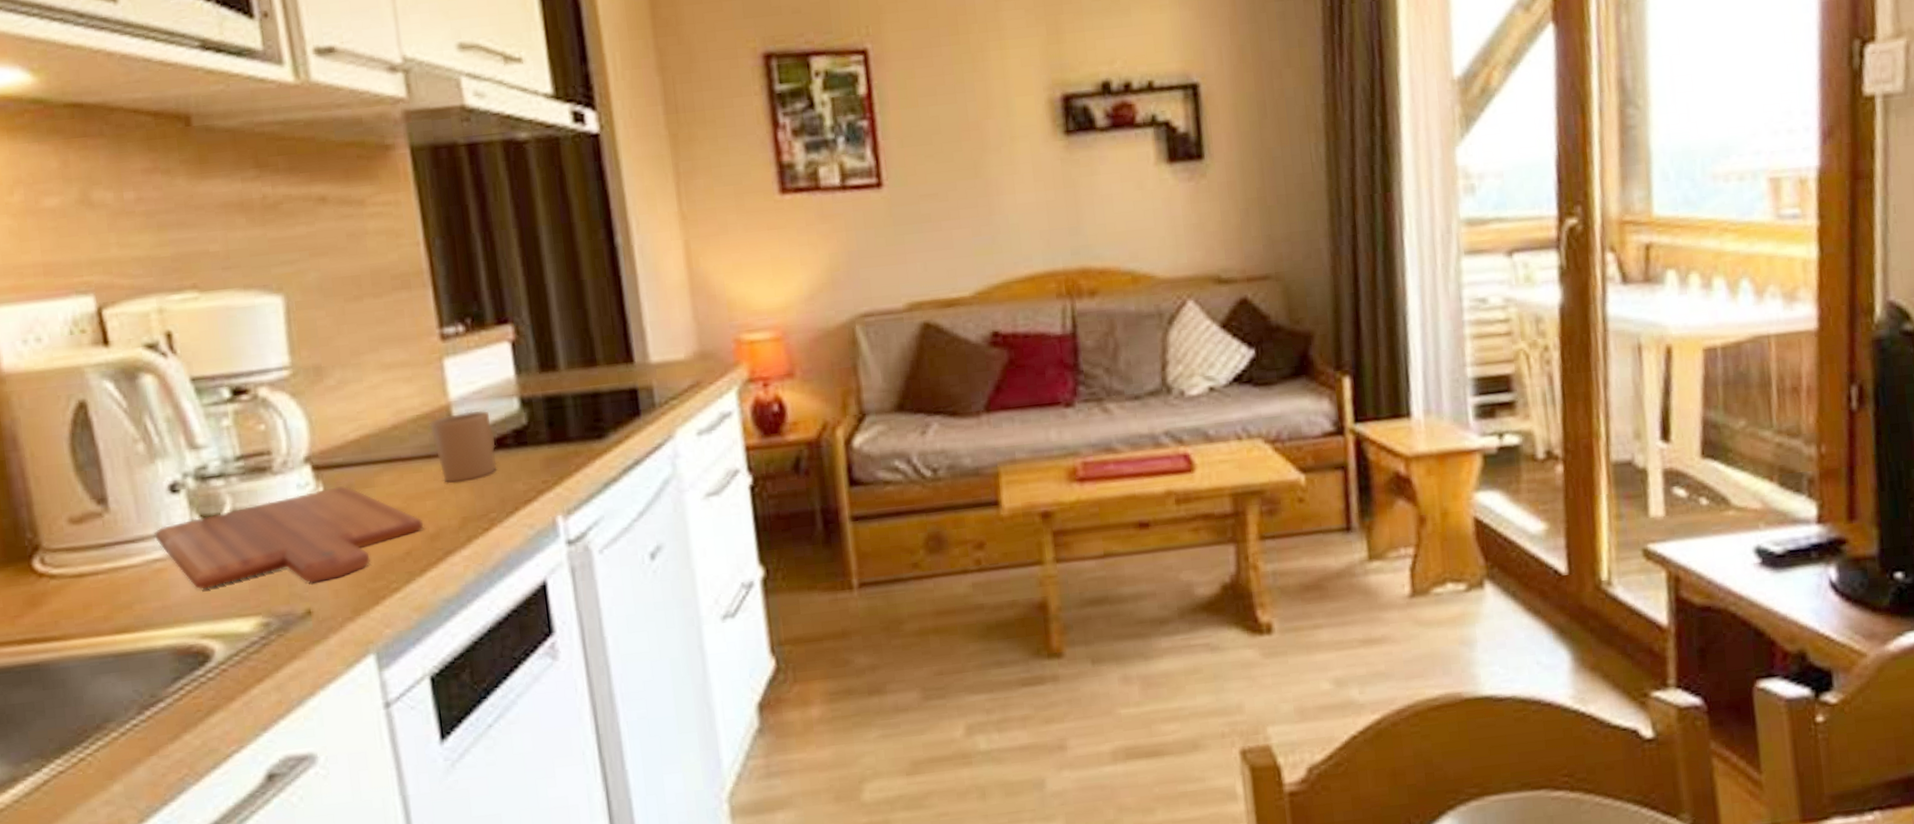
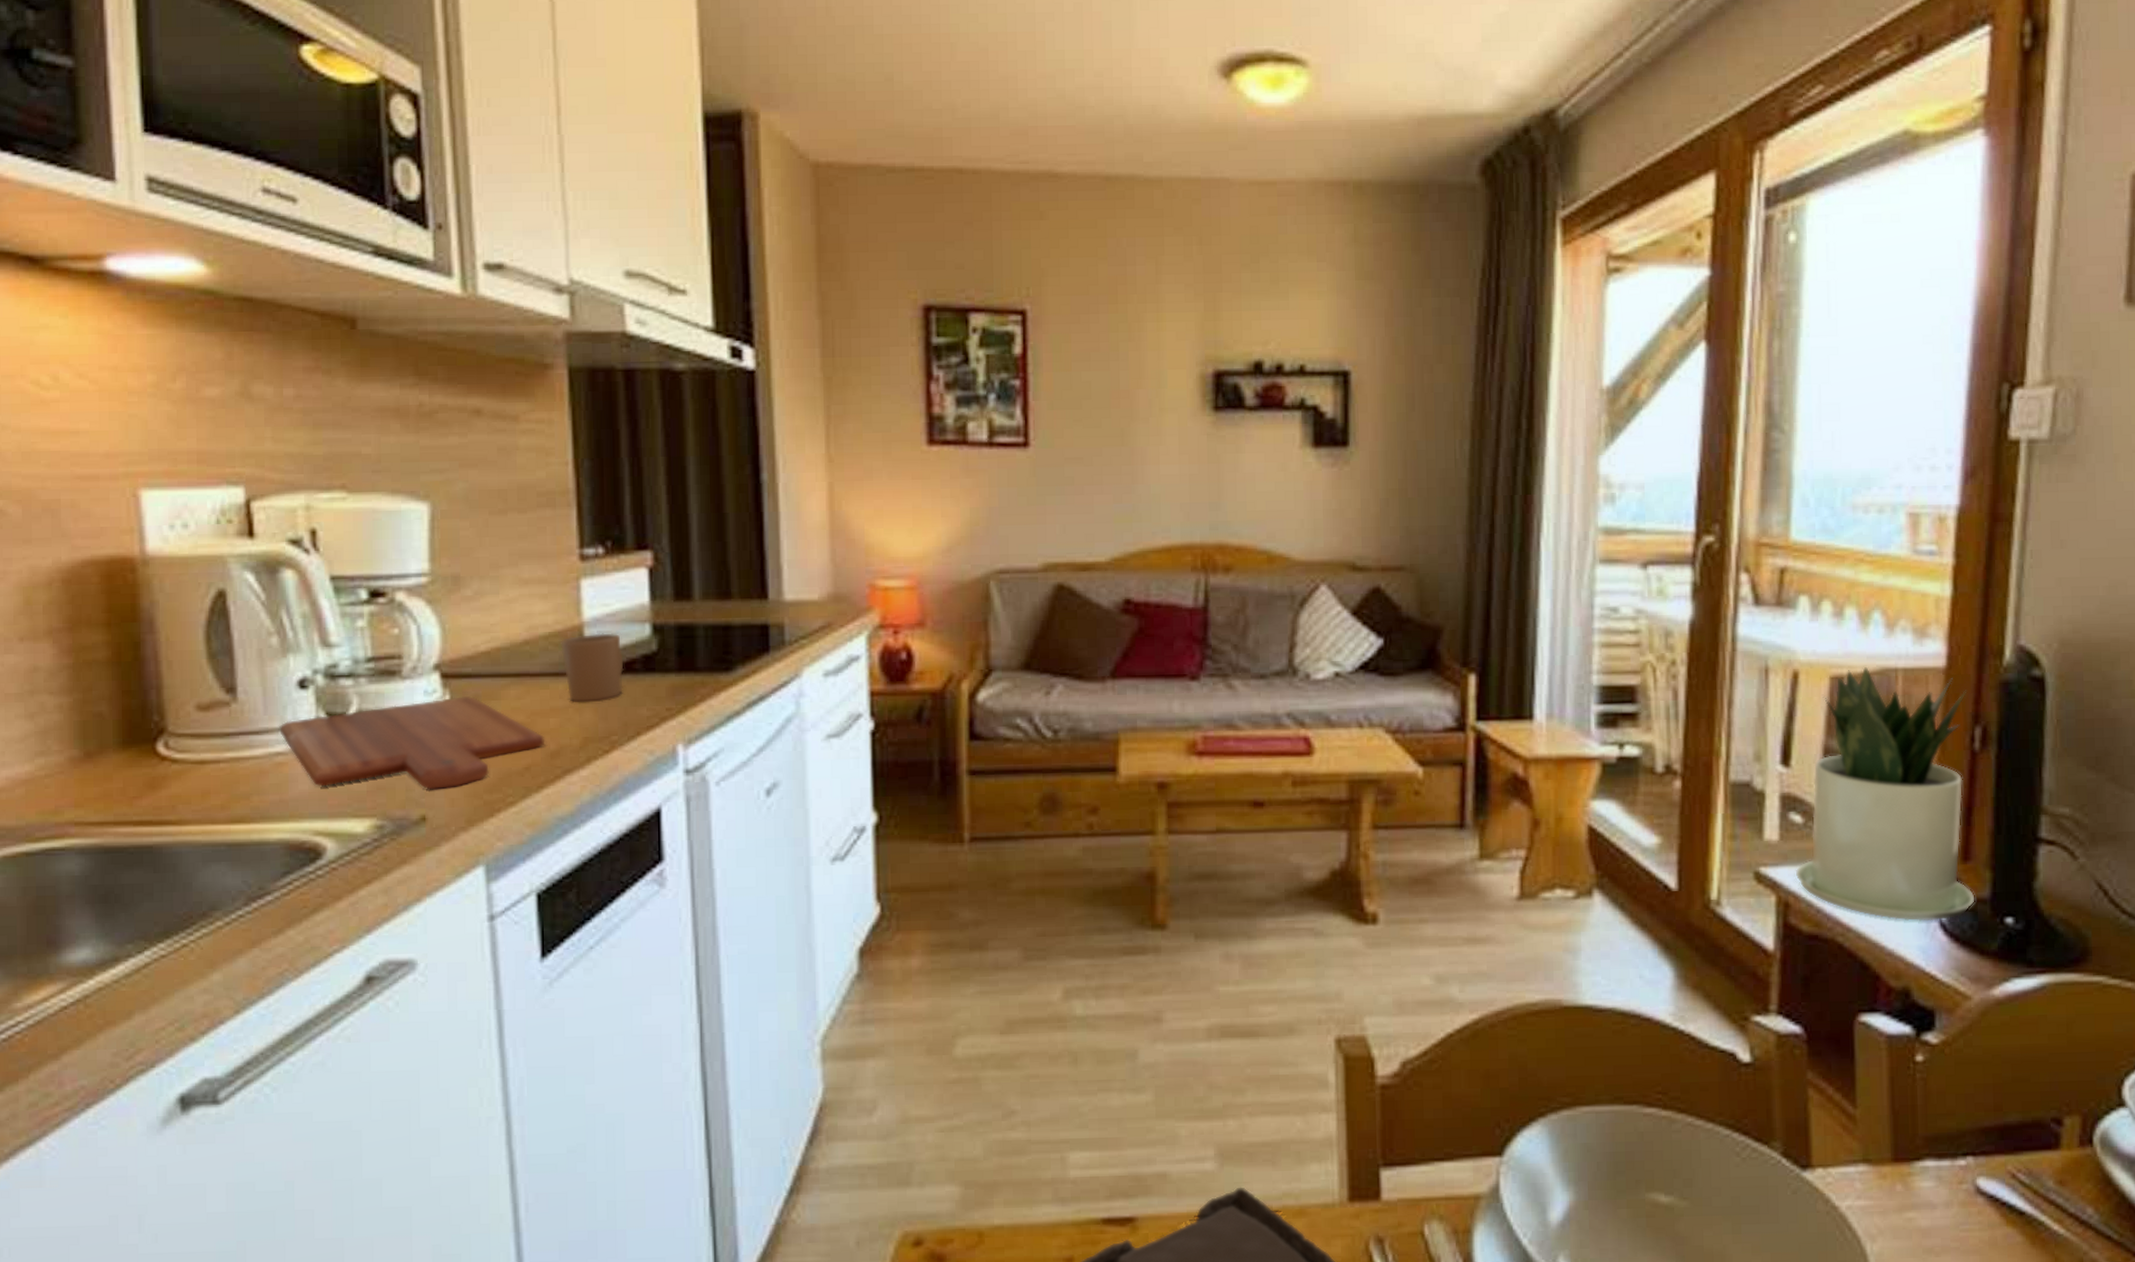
planter: none [1683,336,1864,585] -> present [1795,667,1975,921]

